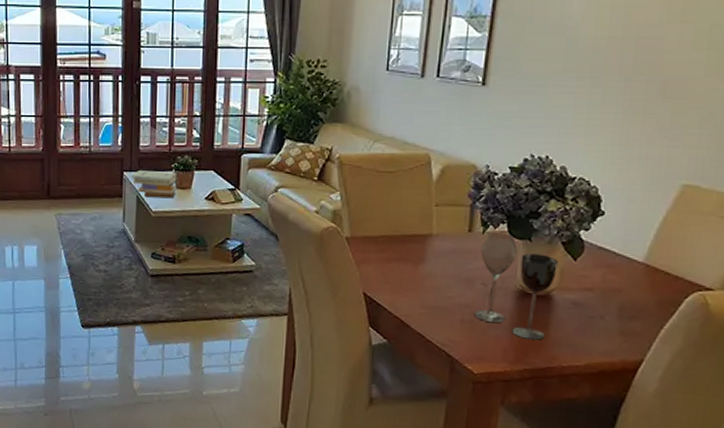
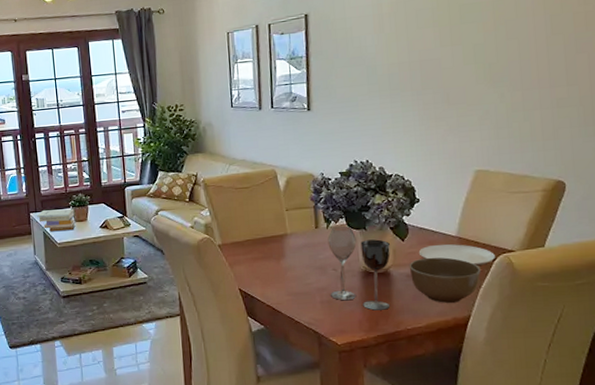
bowl: none [576,284,667,343] -> present [409,257,481,303]
plate: none [592,269,688,302] -> present [418,244,495,266]

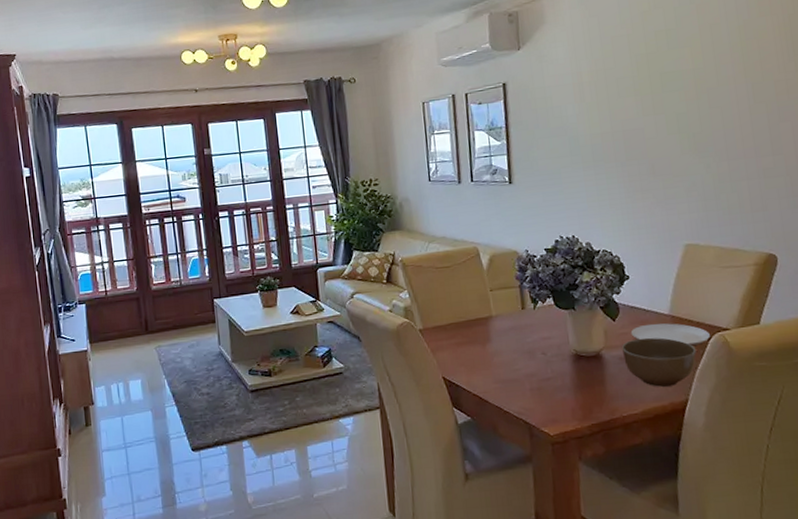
books: present [37,208,76,232] -> none [221,293,264,320]
wineglass: present [327,226,357,301] -> none [535,306,567,388]
wine glass: present [360,239,391,310] -> none [570,320,604,397]

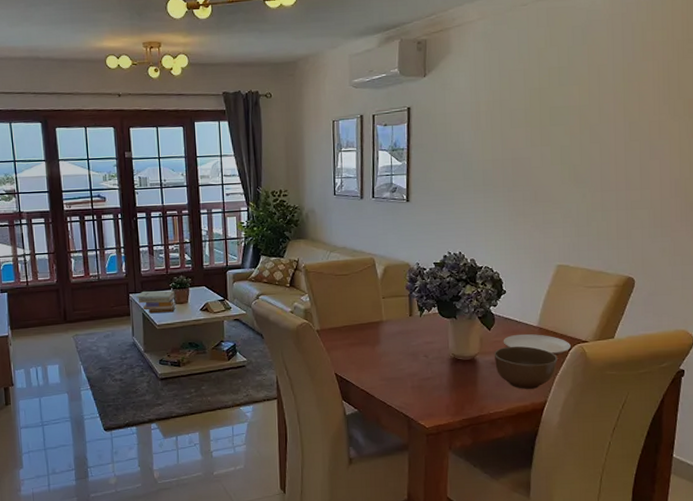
books: none [221,293,264,320] -> present [136,290,176,314]

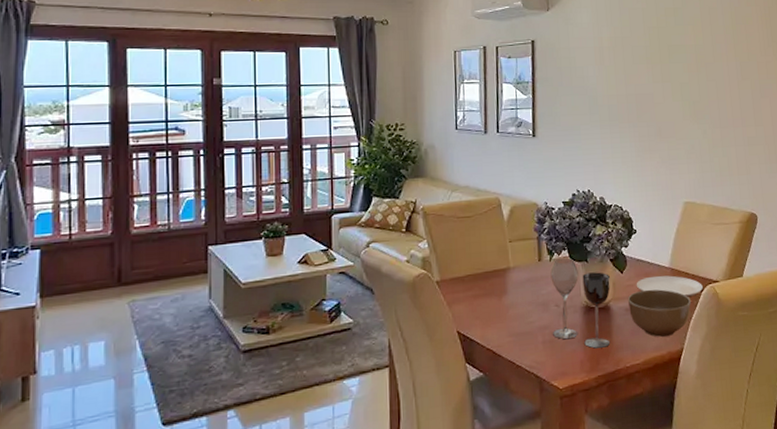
books: present [136,290,176,314] -> none [217,240,267,270]
wineglass: none [420,314,447,386] -> present [550,258,579,340]
wine glass: none [450,328,477,396] -> present [582,272,611,349]

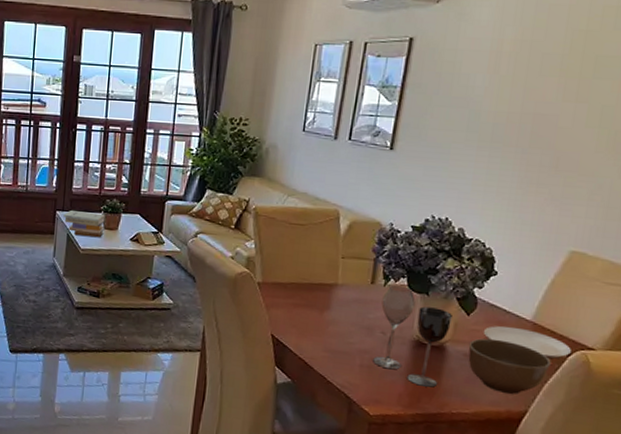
books: none [217,240,267,270] -> present [63,209,106,238]

